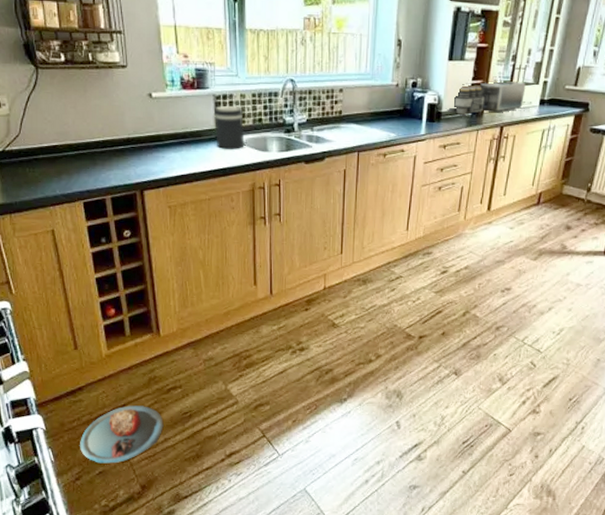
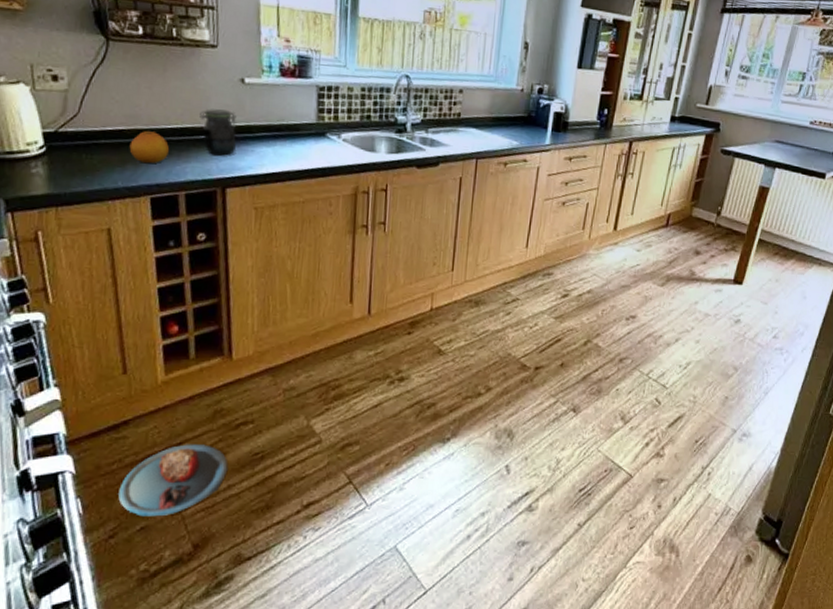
fruit: none [62,144,95,174] -> present [129,130,170,164]
jar: none [117,122,149,163] -> present [200,109,237,156]
cylinder: present [213,105,245,149] -> none [315,98,350,147]
spice rack: present [446,83,485,115] -> none [573,93,614,127]
toaster: present [480,80,526,113] -> none [610,93,657,127]

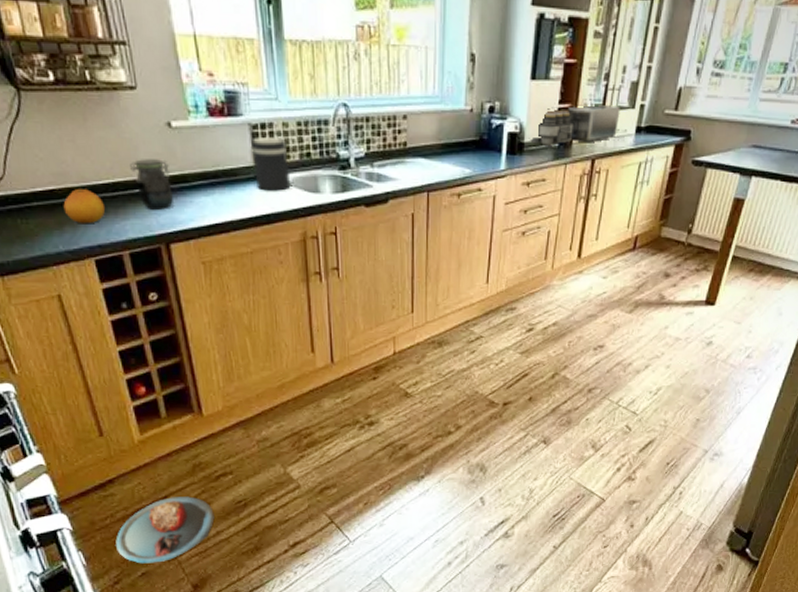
cylinder: none [315,98,350,147] -> present [250,136,291,191]
spice rack: none [573,93,614,127] -> present [529,107,573,146]
toaster: none [610,93,657,127] -> present [568,104,620,143]

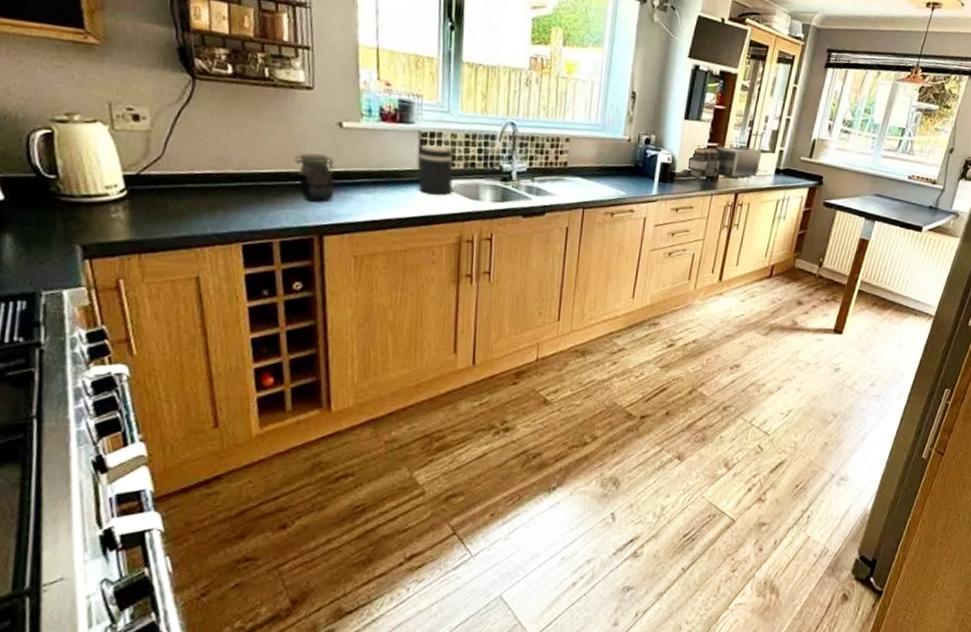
fruit: present [63,188,106,224] -> none [219,174,263,210]
pet bowl: present [116,496,215,564] -> none [210,498,328,573]

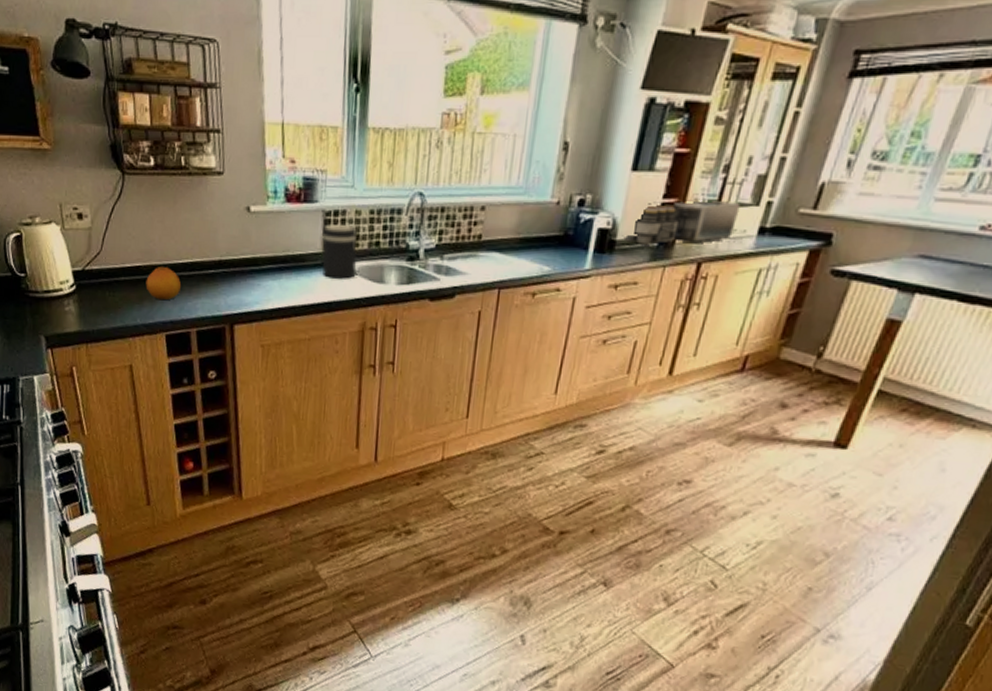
fruit: none [219,174,263,210] -> present [146,266,182,301]
jar: present [295,153,334,202] -> none [208,241,243,291]

